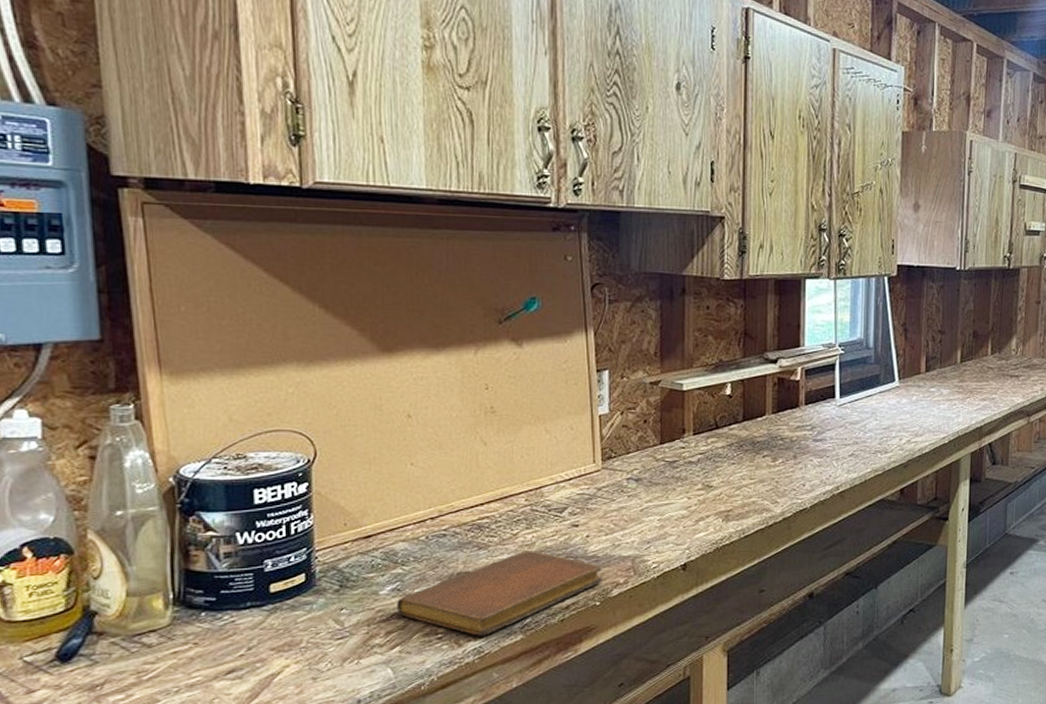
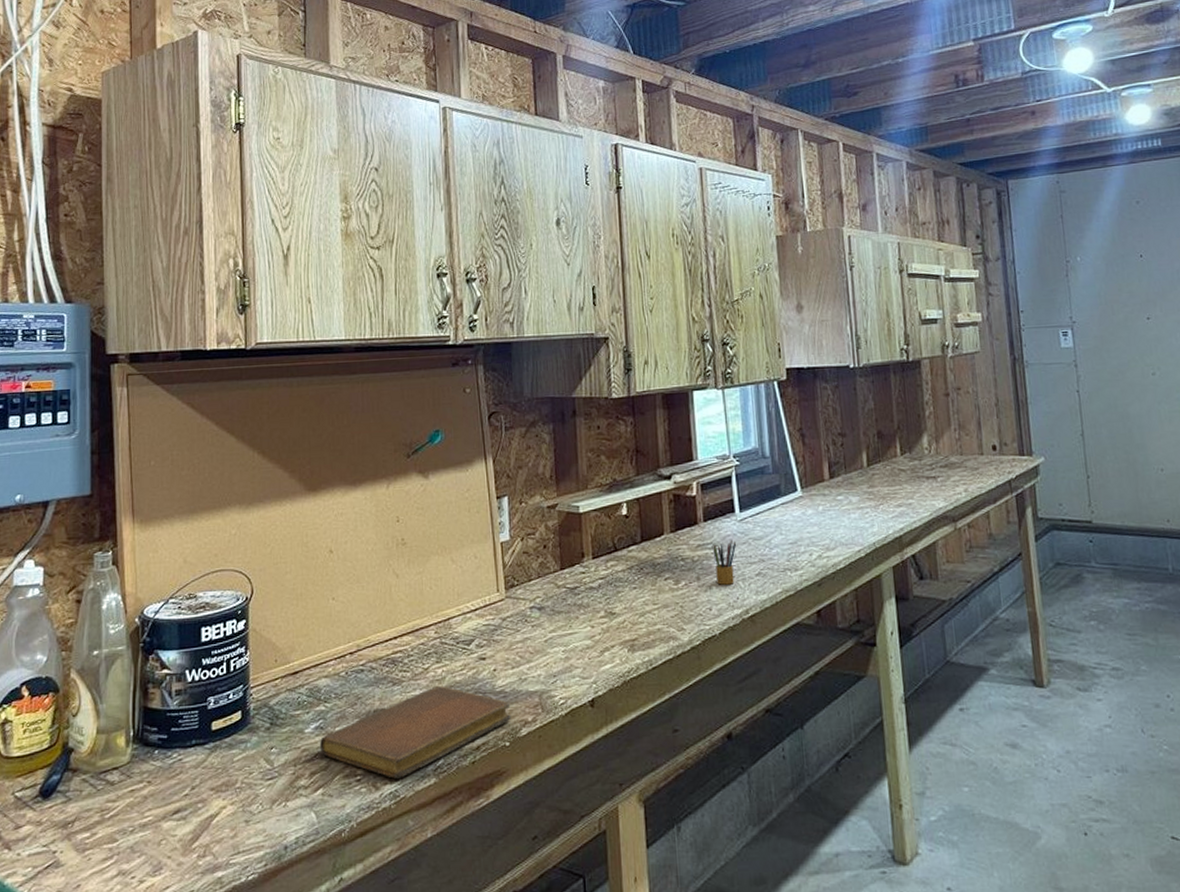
pencil box: none [811,422,834,464] -> present [713,539,737,585]

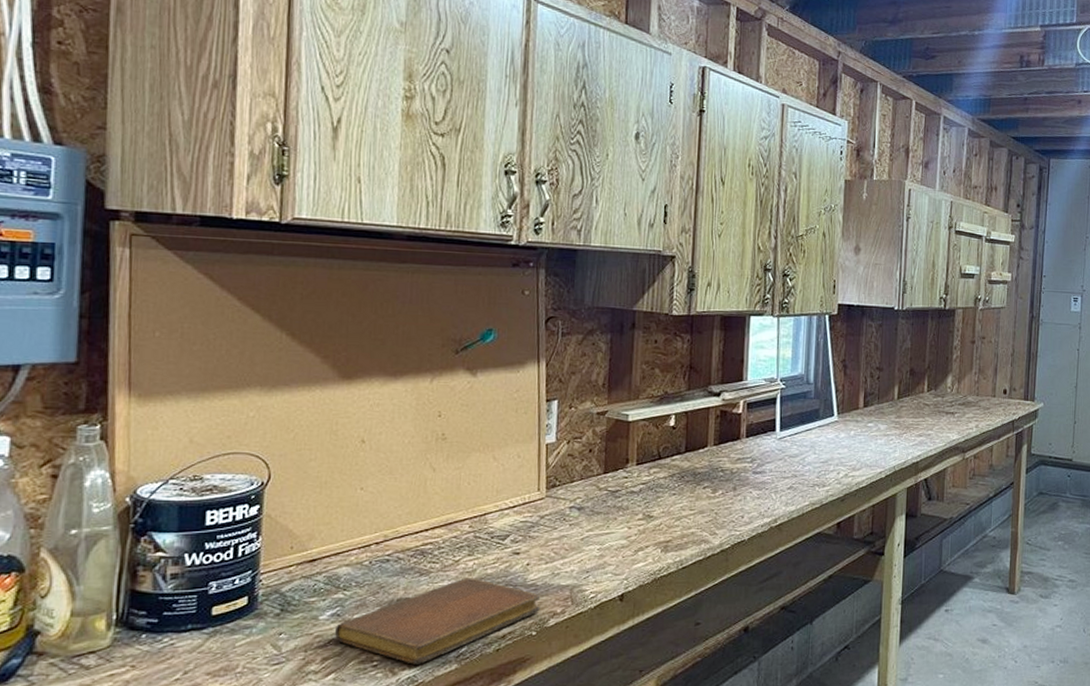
pencil box: present [713,539,737,585] -> none [751,455,774,496]

